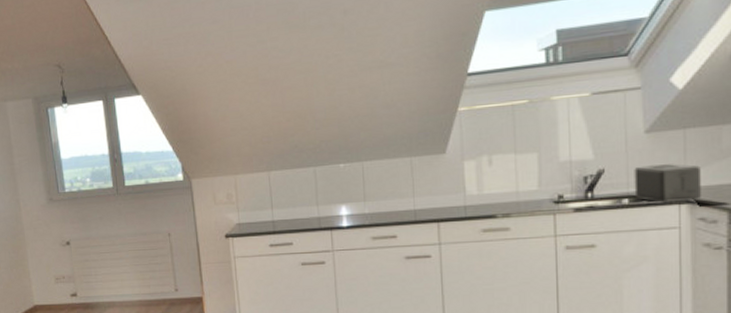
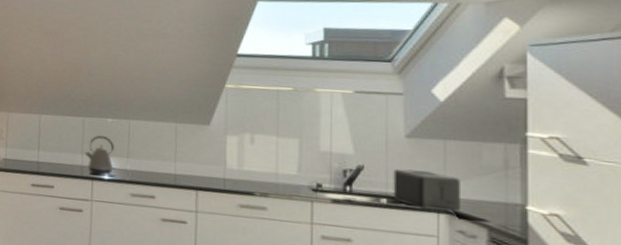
kettle: none [320,182,353,224] -> present [84,135,115,176]

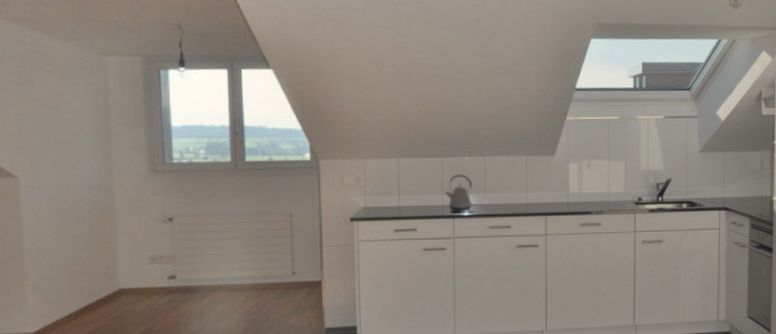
toaster: present [393,168,460,212] -> none [690,178,734,209]

